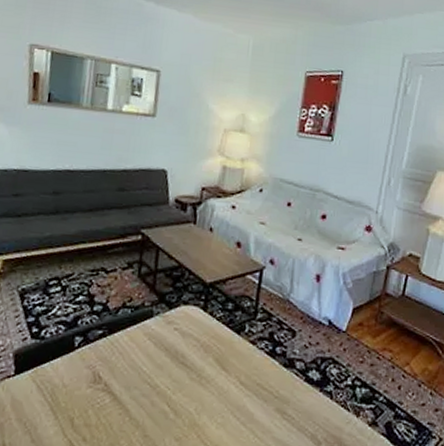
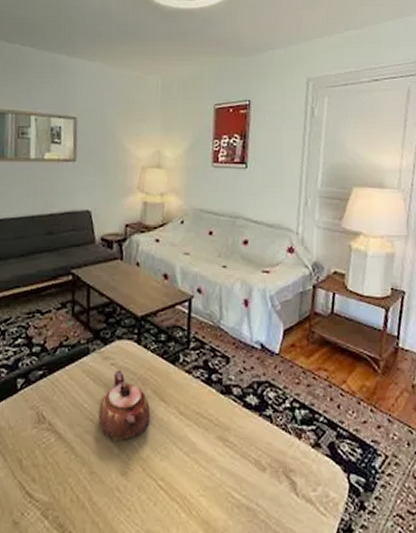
teapot: none [156,335,211,407] -> present [99,370,150,441]

